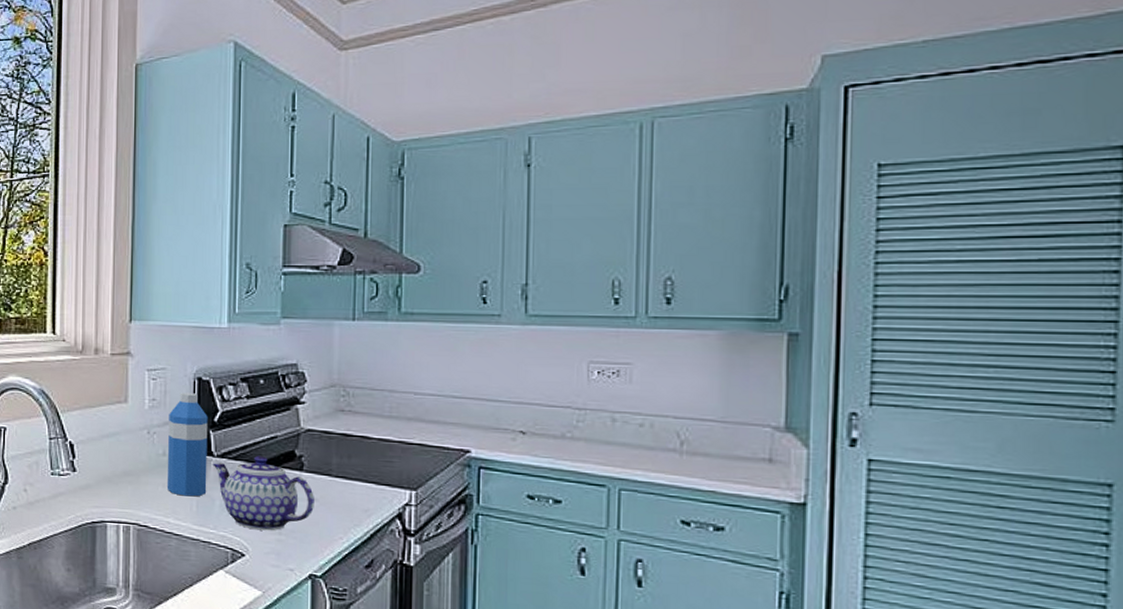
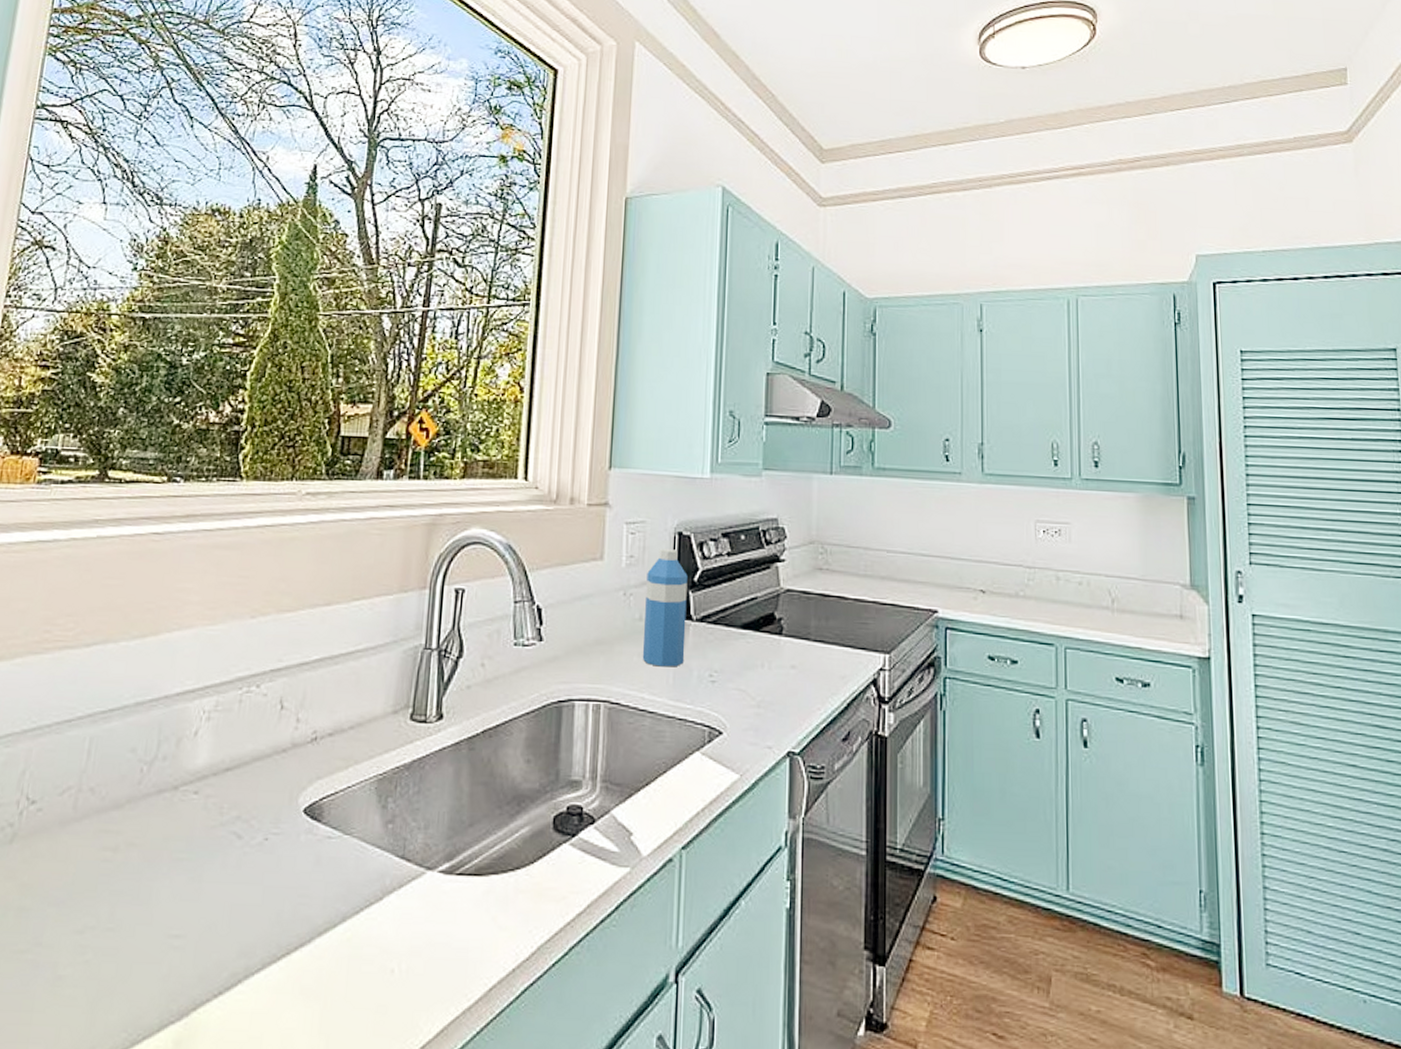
teapot: present [213,455,314,531] -> none [691,618,793,704]

